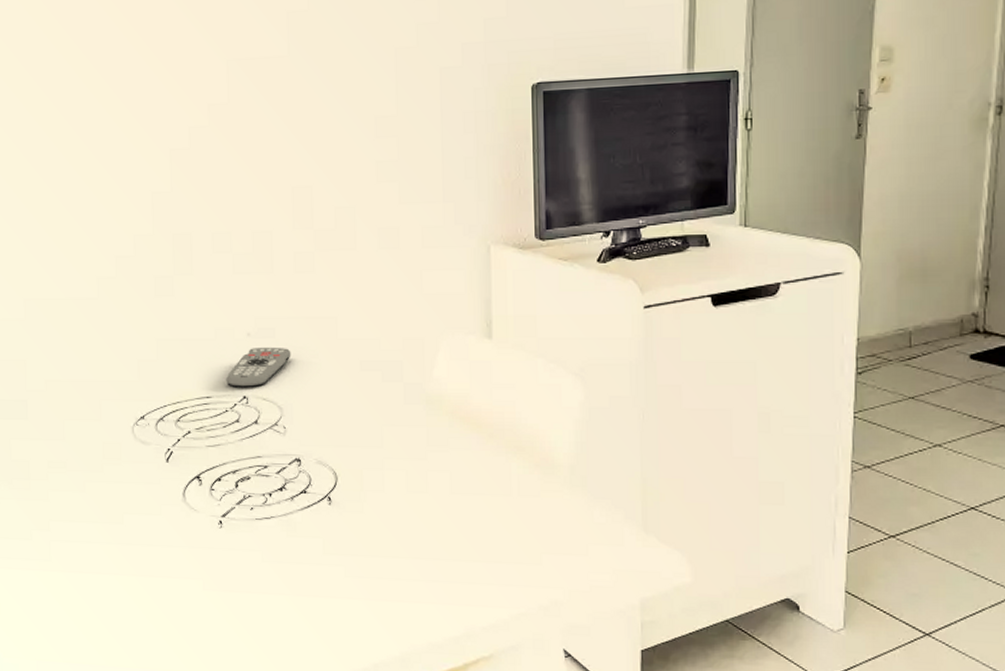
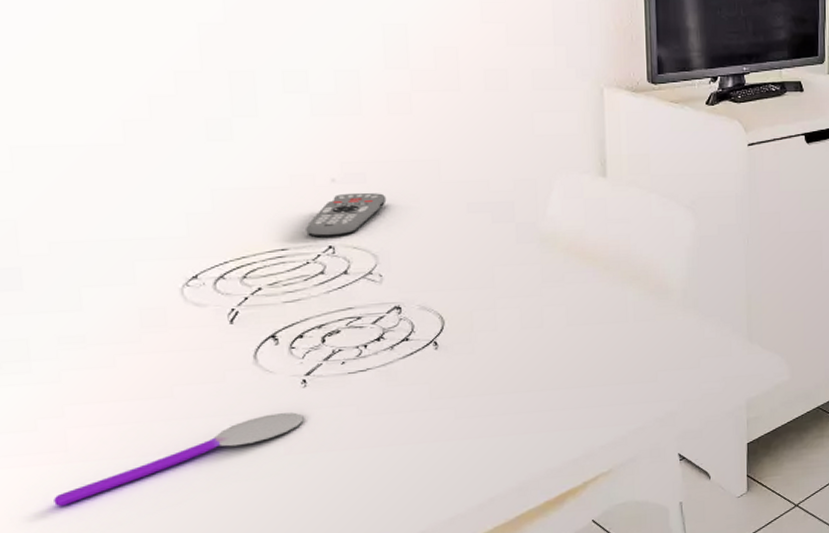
spoon: none [40,550,219,608] -> present [54,412,304,506]

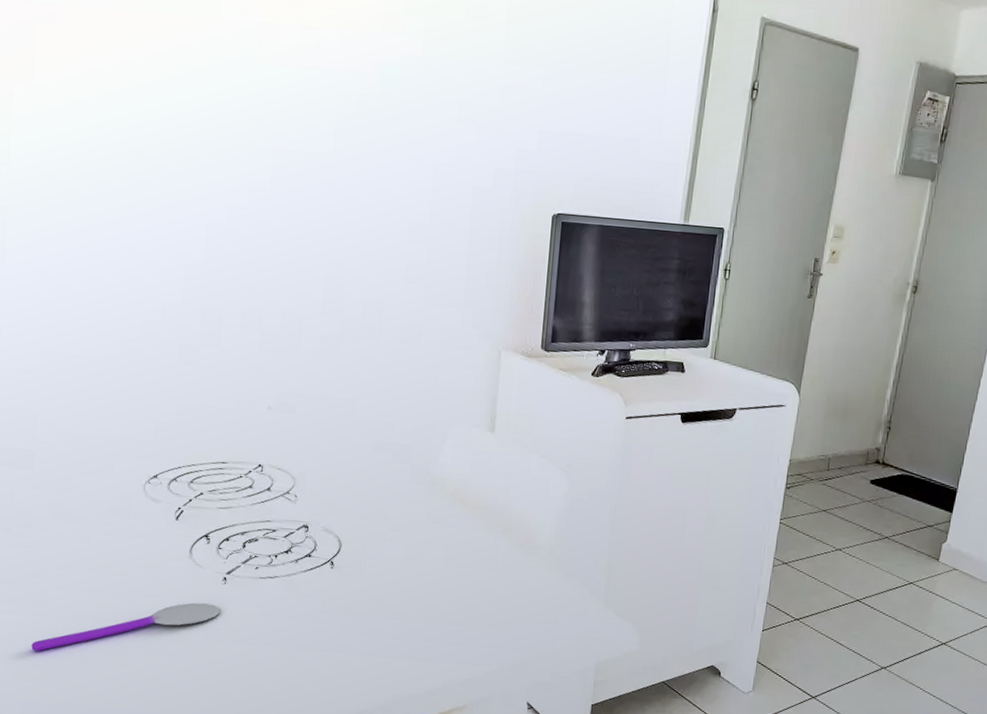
remote control: present [306,192,387,238] -> none [243,420,309,458]

